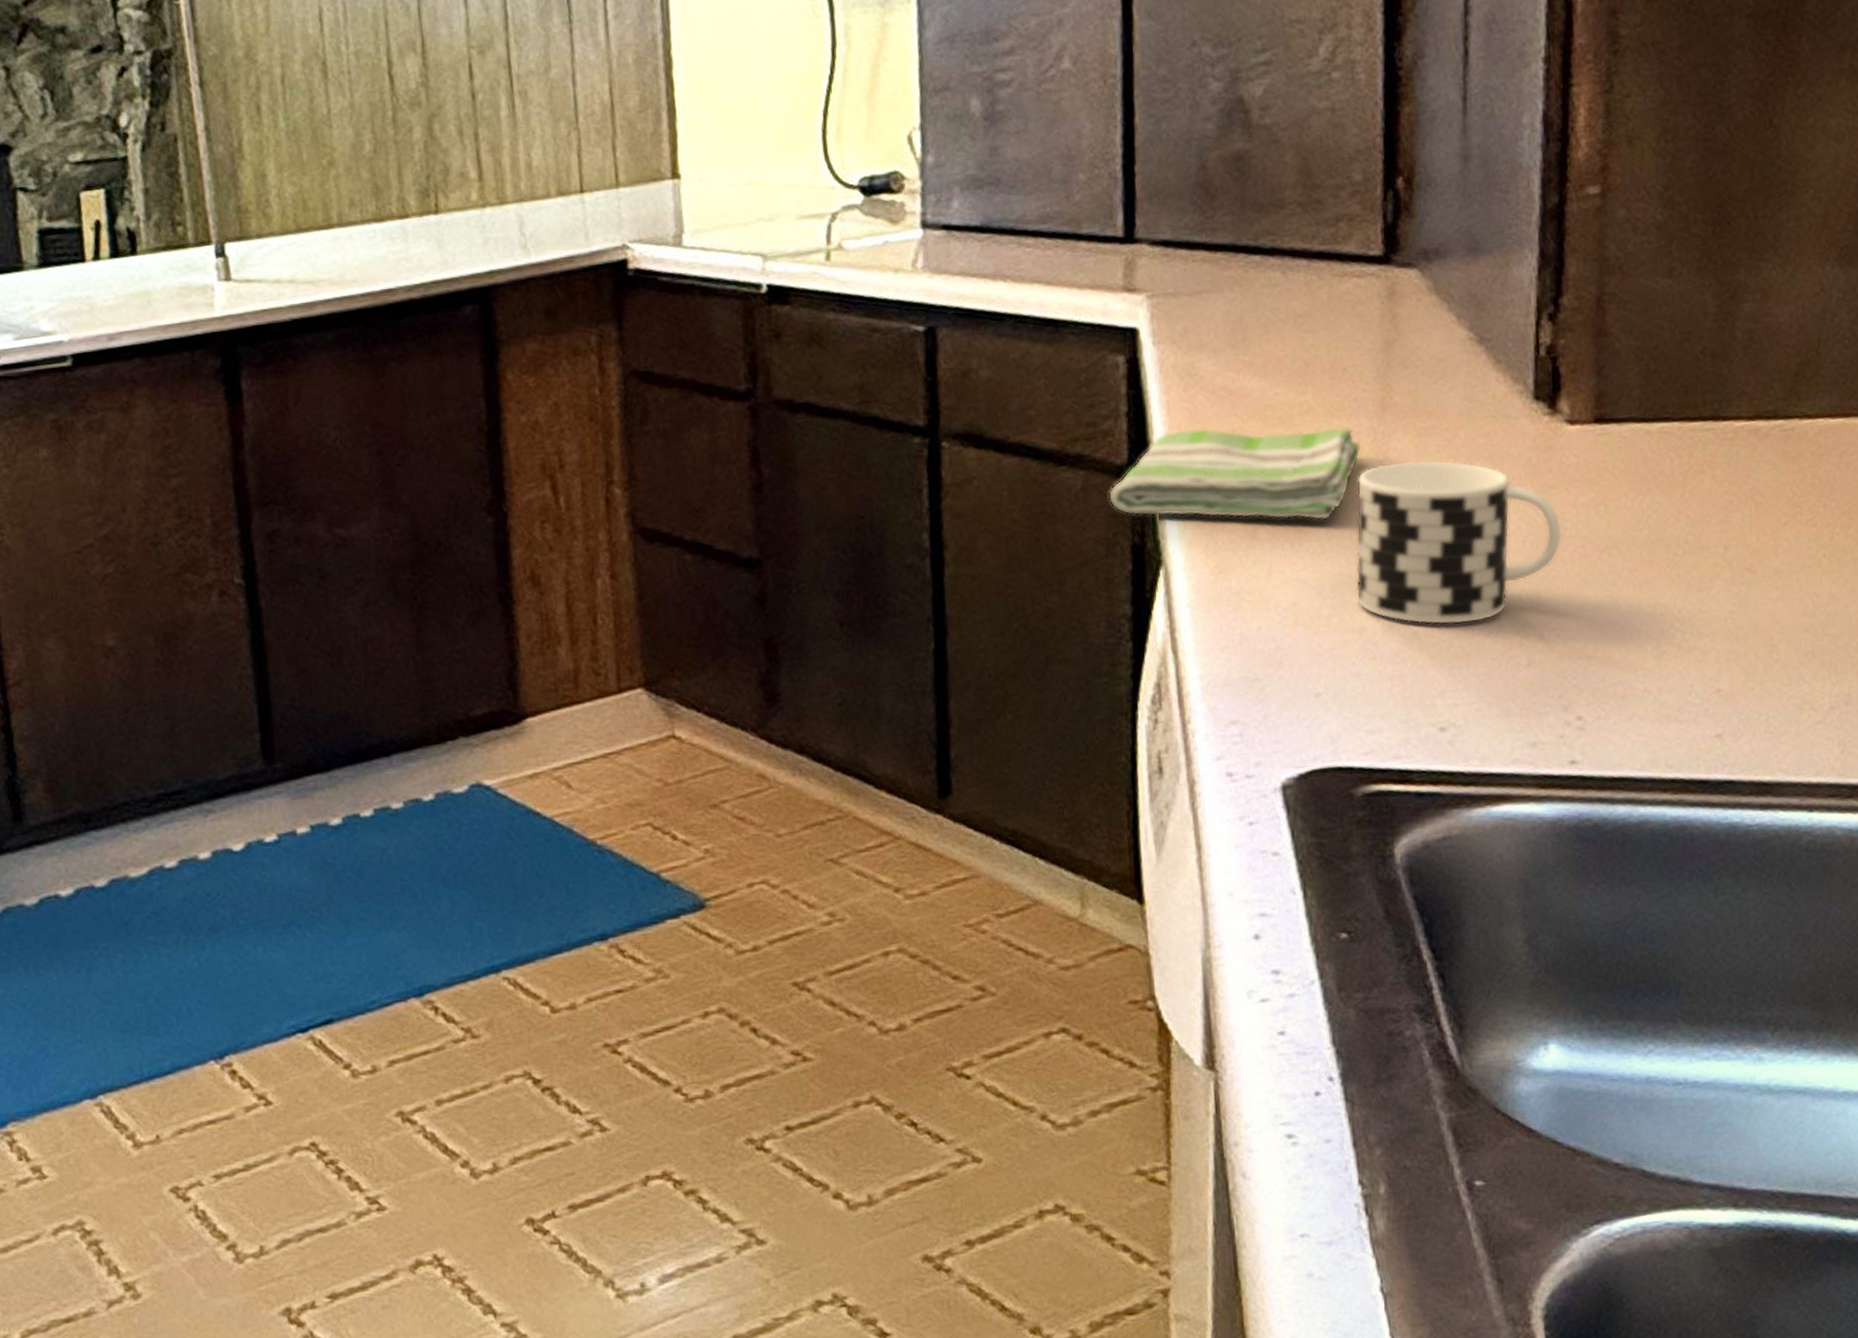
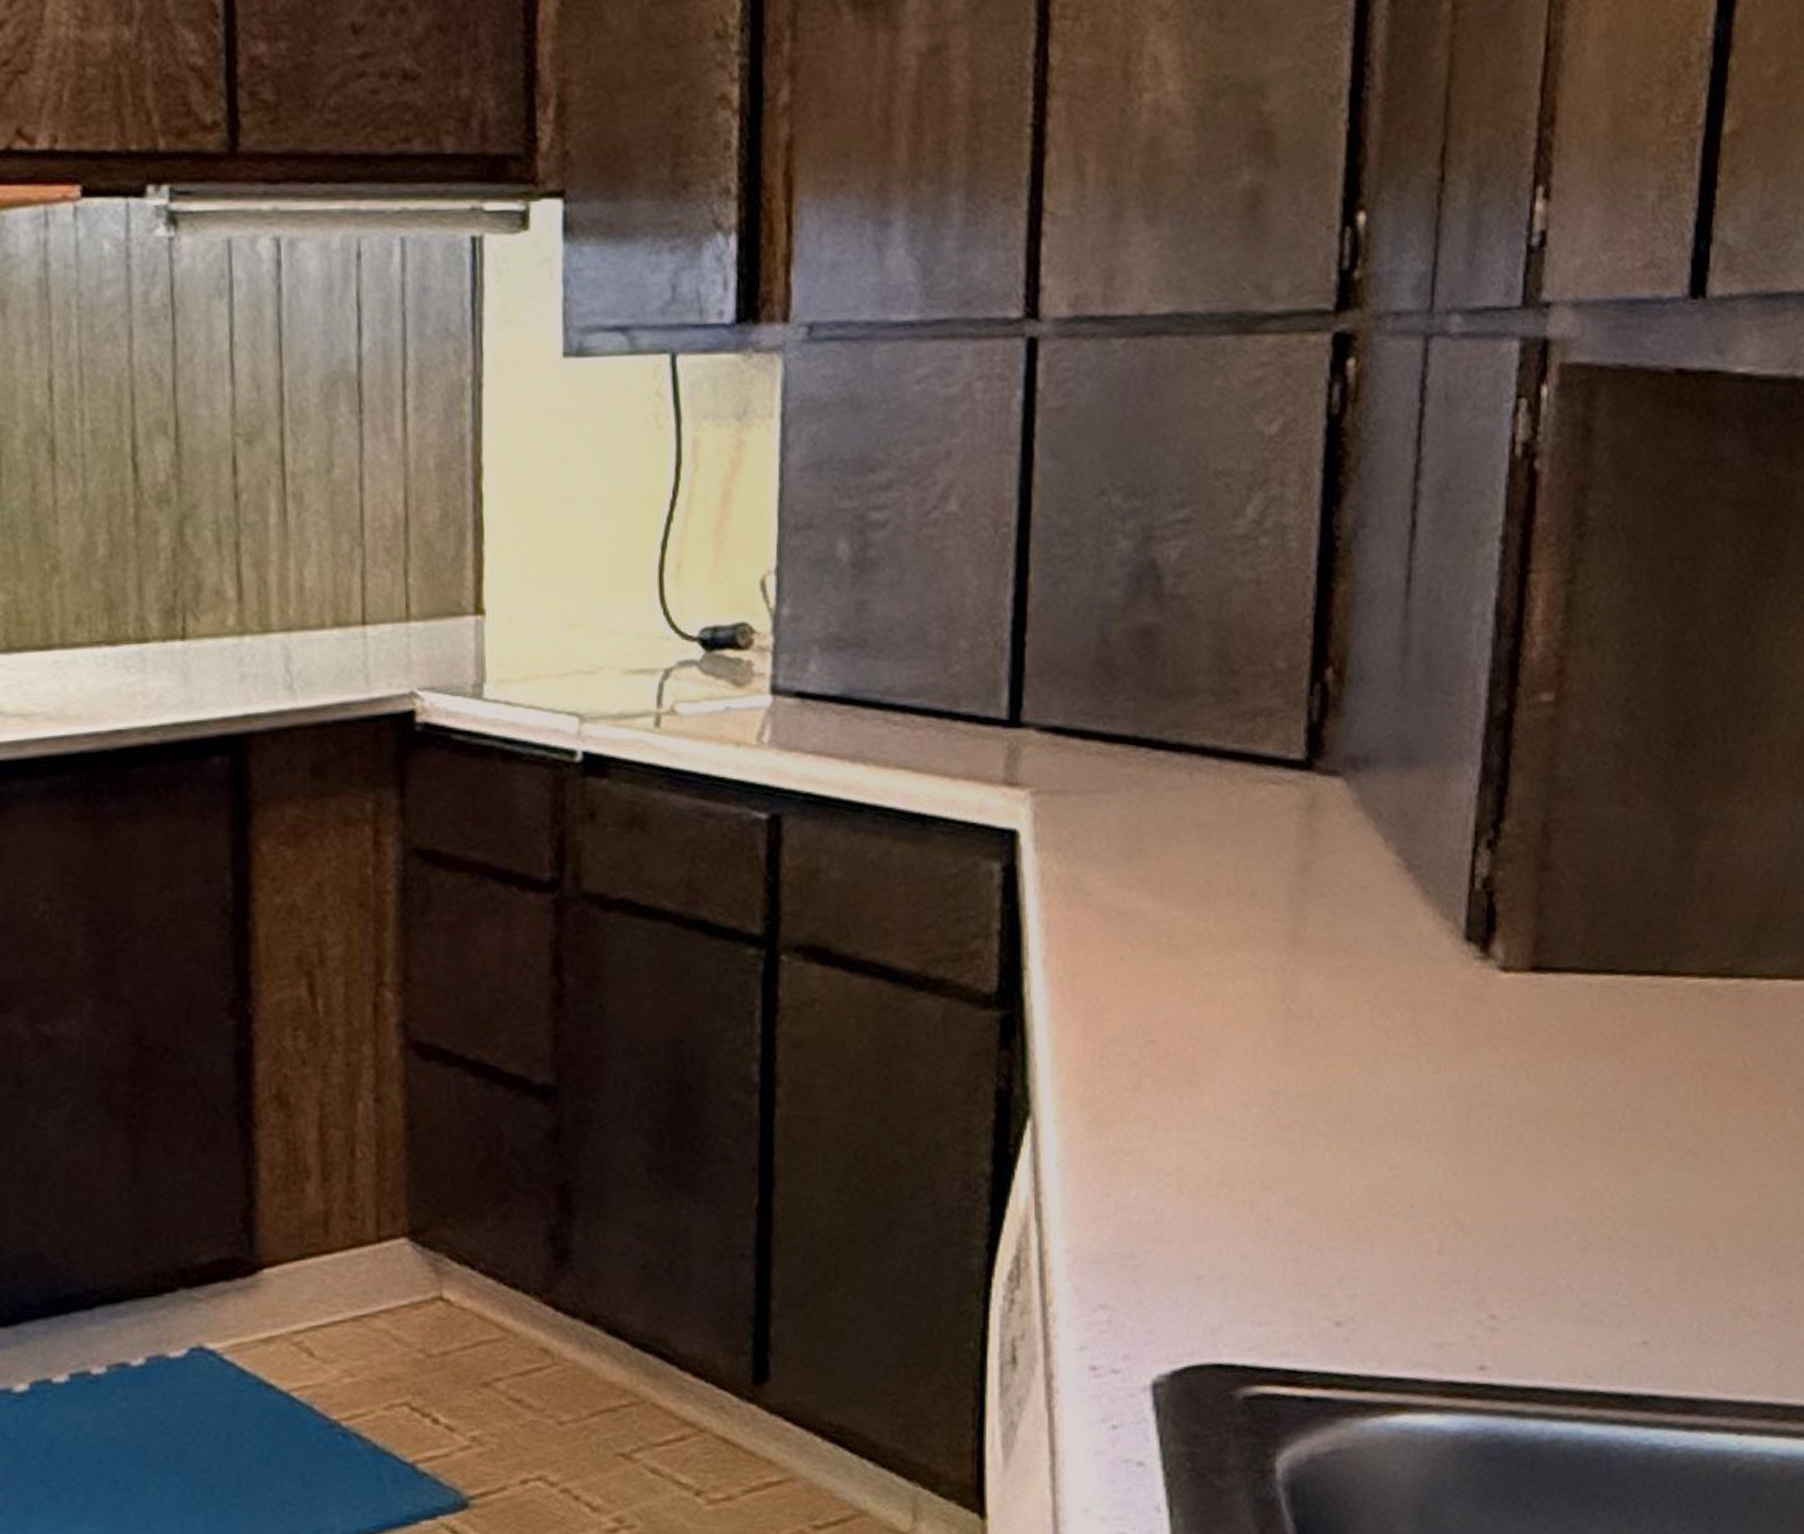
dish towel: present [1108,427,1361,521] -> none [972,954,1266,1071]
cup: present [1356,460,1562,625] -> none [1250,1005,1486,1202]

